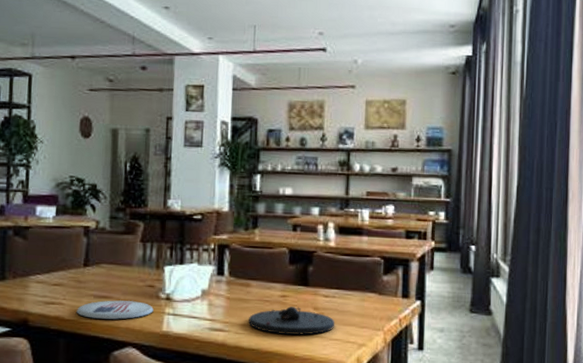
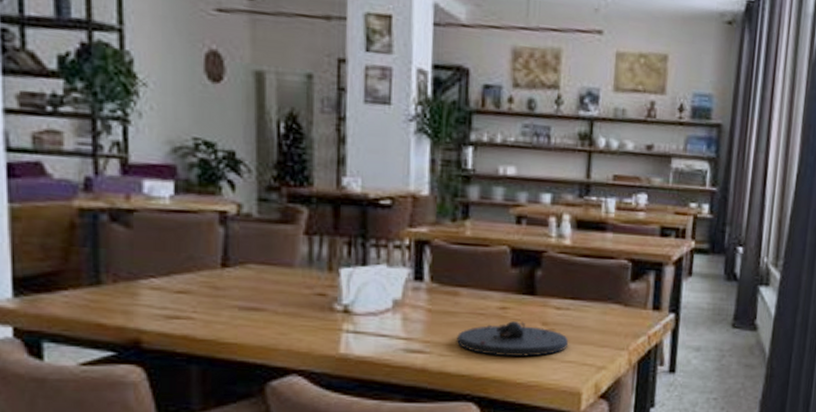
plate: present [76,300,154,320] -> none [214,313,326,339]

